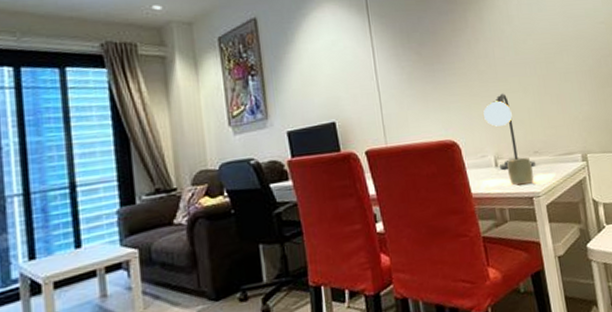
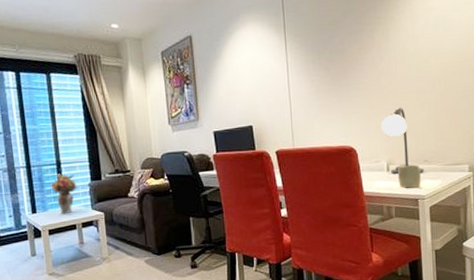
flower arrangement: none [59,200,100,258] -> present [50,173,77,215]

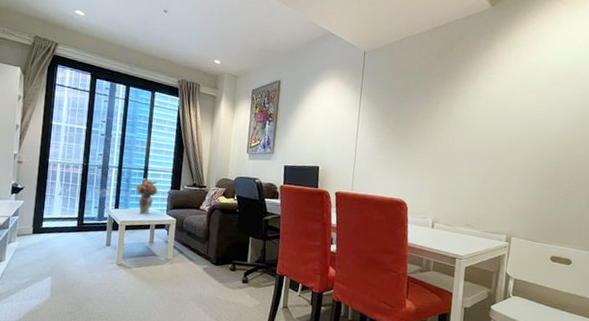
desk lamp: present [380,107,425,175] -> none [431,173,466,235]
mug: present [397,164,421,188] -> none [440,225,462,248]

